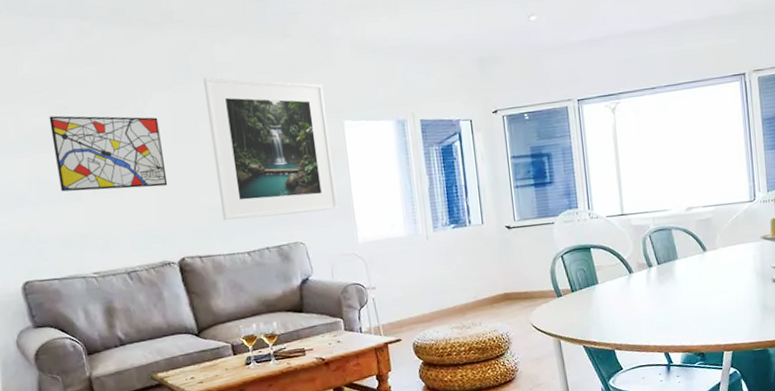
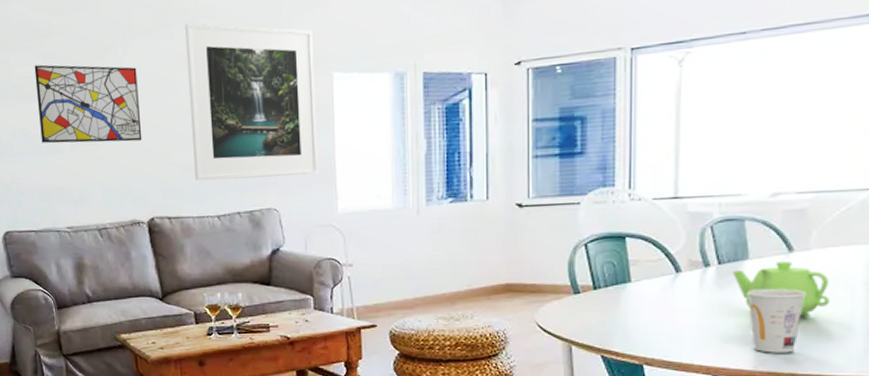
teapot: none [668,259,735,301] -> present [732,261,830,318]
cup: none [680,280,719,331] -> present [747,288,807,353]

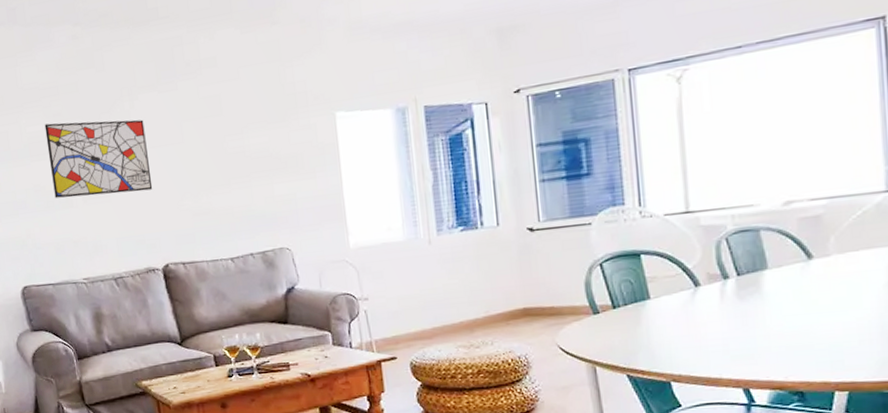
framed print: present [185,23,319,181] -> none [188,72,328,226]
teapot: present [732,261,830,318] -> none [752,268,856,325]
cup: present [747,288,807,353] -> none [770,296,831,363]

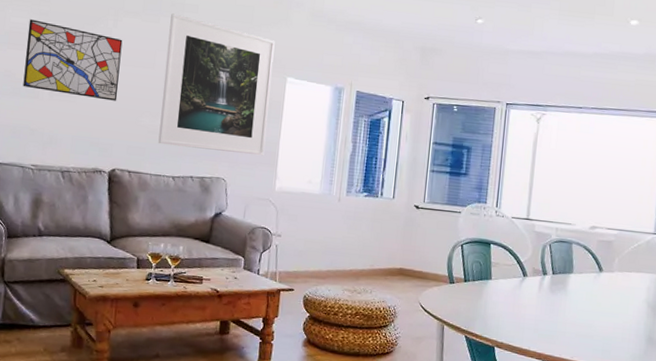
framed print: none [188,72,328,226] -> present [158,13,275,156]

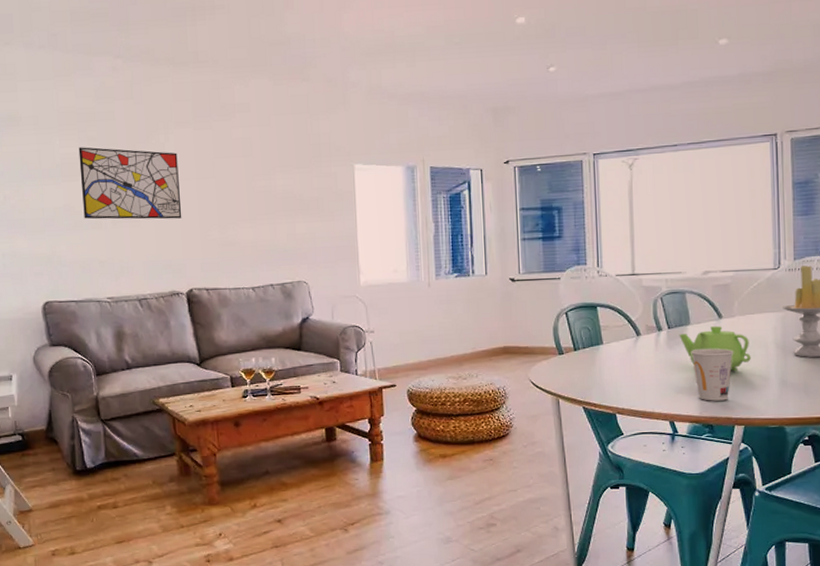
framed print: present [158,13,275,156] -> none [222,116,343,256]
teapot: none [561,278,624,323] -> present [679,326,751,372]
cup: none [570,297,609,349] -> present [691,348,734,401]

